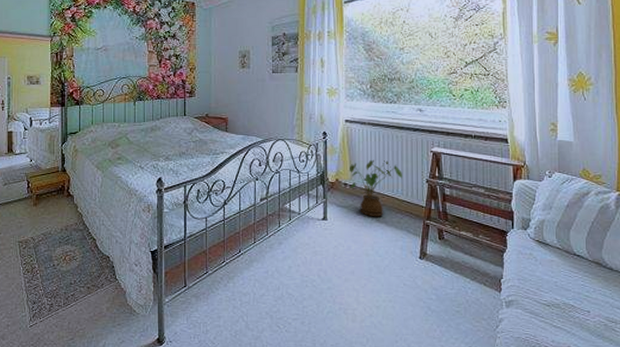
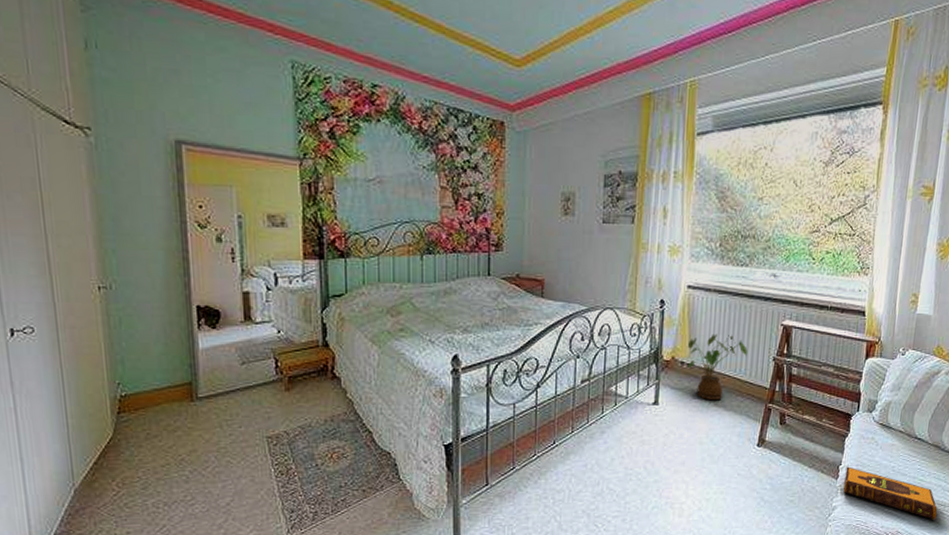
hardback book: none [508,280,609,338] -> present [843,466,937,521]

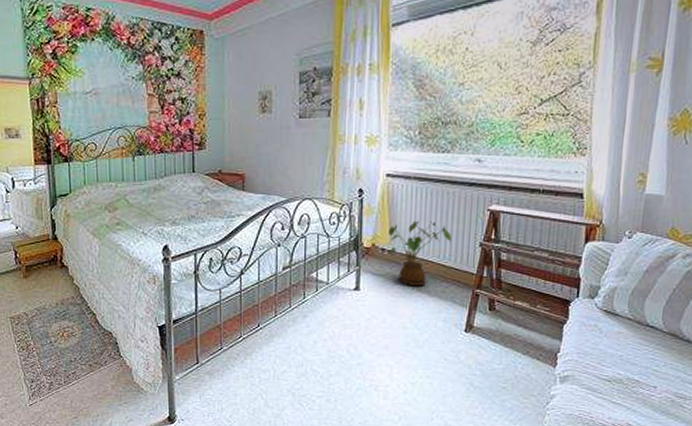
hardback book: present [843,466,937,521] -> none [563,354,676,414]

